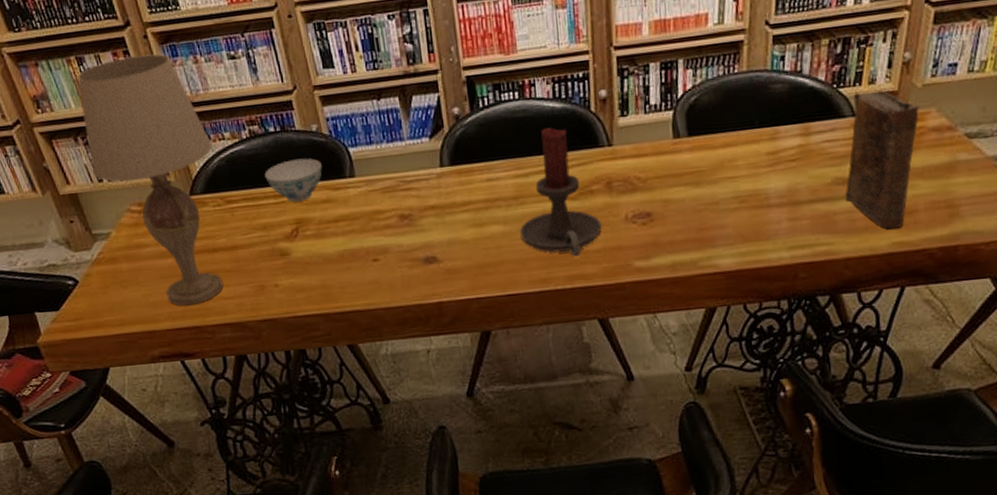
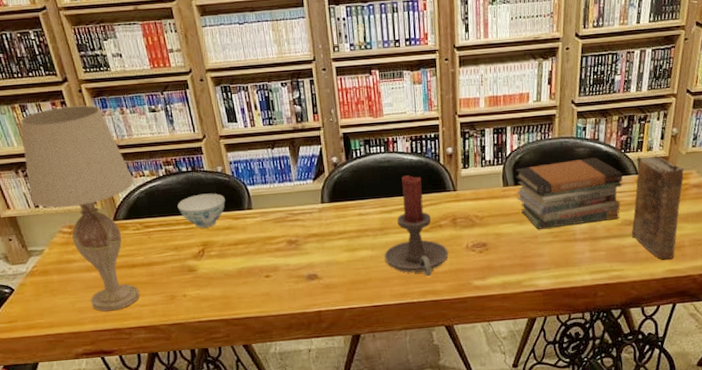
book stack: none [689,95,835,193] -> present [515,157,624,229]

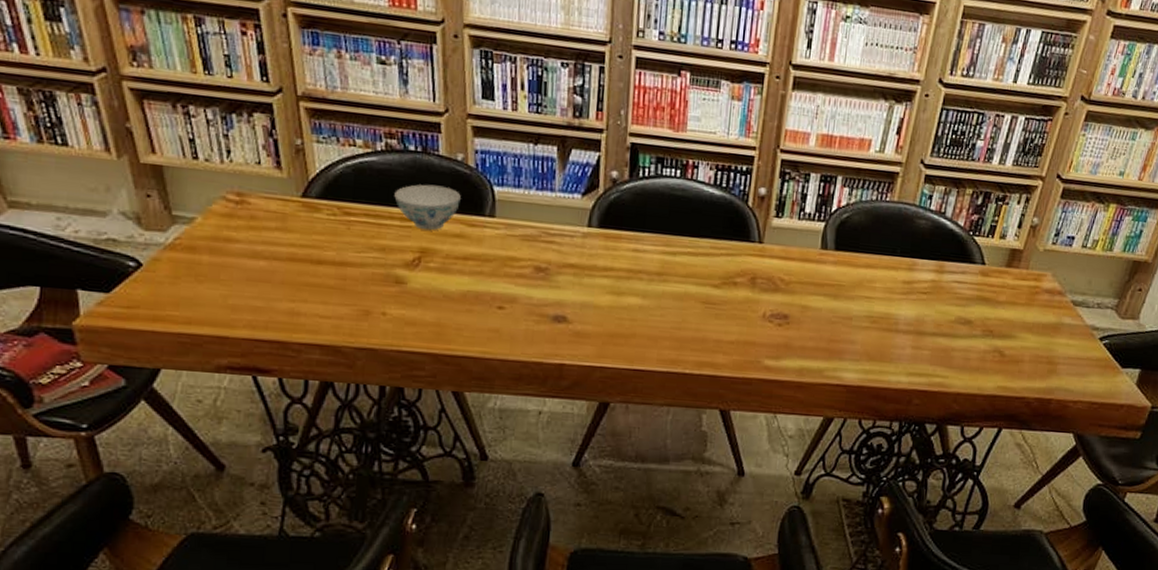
table lamp: present [20,105,140,312] -> none [187,30,340,317]
candle holder: present [384,175,448,277] -> none [657,212,739,344]
book stack: present [515,157,624,229] -> none [834,230,967,314]
book: present [631,156,685,259] -> none [964,243,1039,373]

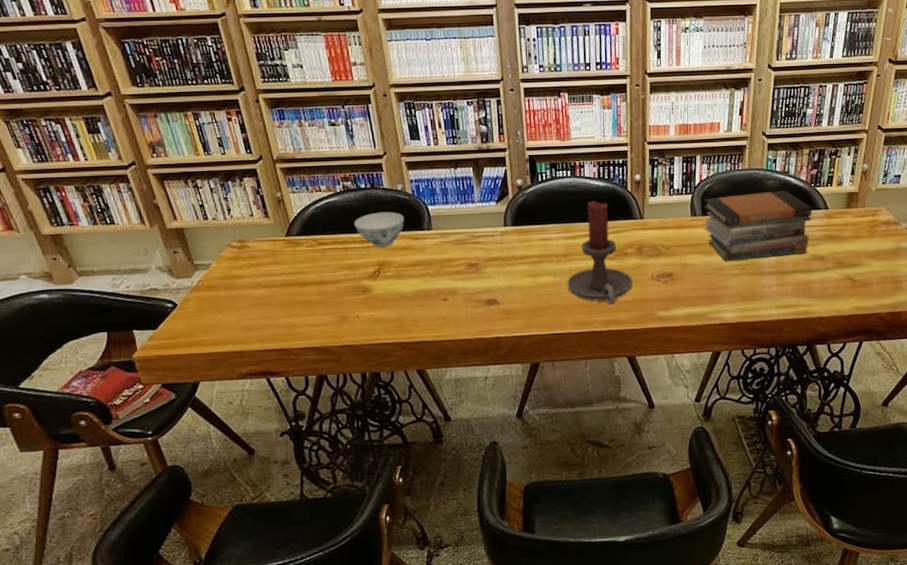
candle holder: none [657,212,739,344] -> present [567,201,633,306]
book stack: none [834,230,967,314] -> present [704,190,813,261]

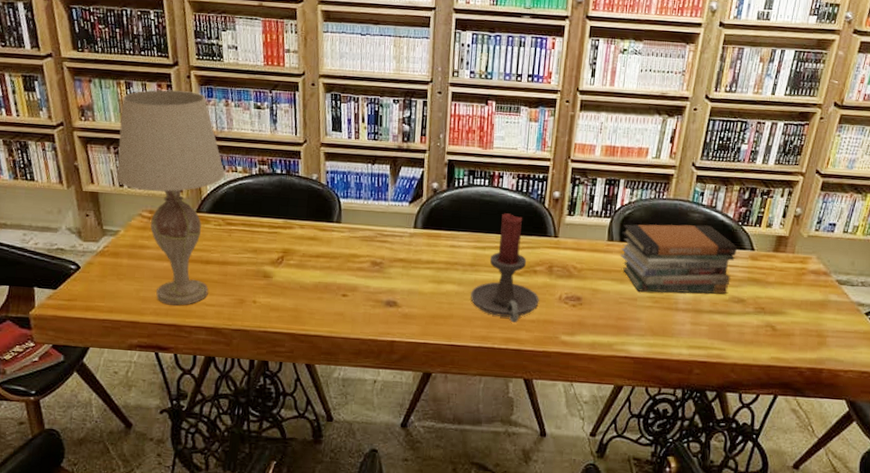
table lamp: none [192,116,310,331] -> present [116,89,226,306]
bowl: present [354,211,404,248] -> none [264,199,315,235]

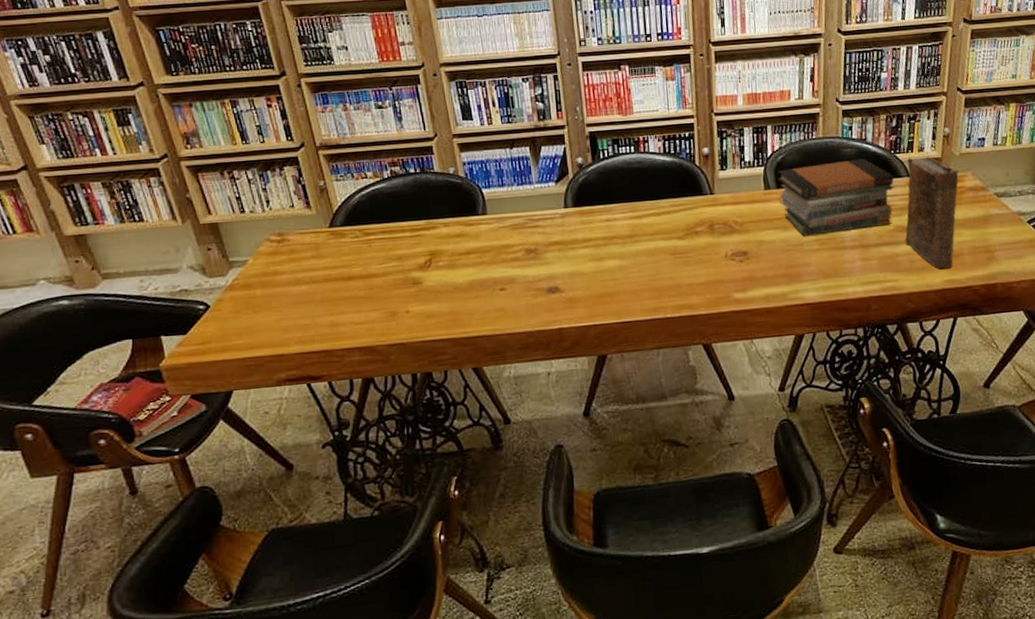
table lamp: present [116,89,226,306] -> none [229,100,356,331]
candle holder: present [471,213,539,323] -> none [634,177,705,289]
book: none [738,231,804,346] -> present [905,157,959,269]

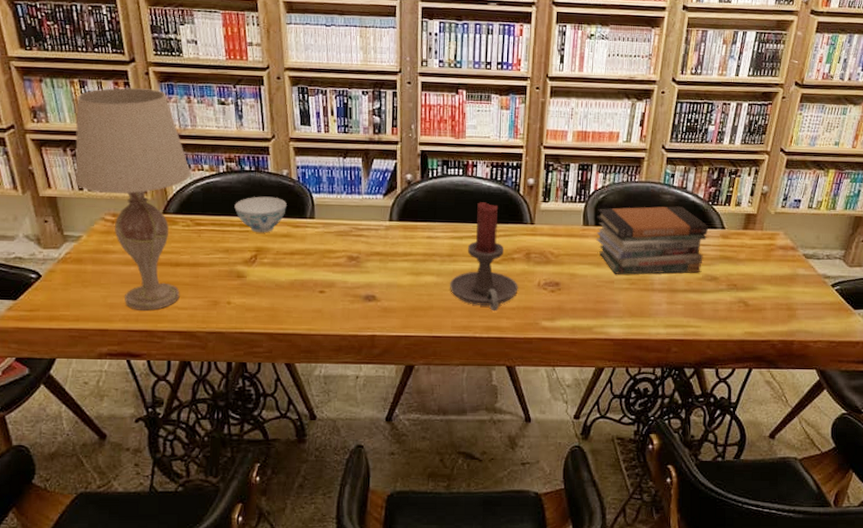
table lamp: none [229,100,356,331] -> present [75,87,192,311]
bowl: none [403,197,457,236] -> present [234,196,287,233]
candle holder: none [634,177,705,289] -> present [450,202,518,311]
book: present [905,157,959,269] -> none [711,210,772,320]

